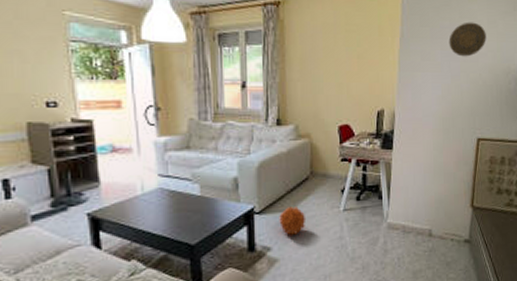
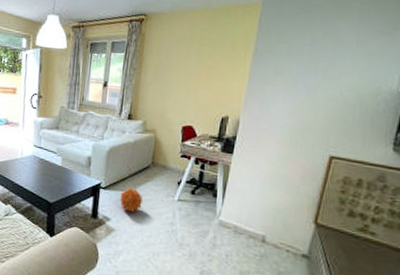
decorative plate: present [449,22,486,57] -> none [307,40,354,75]

